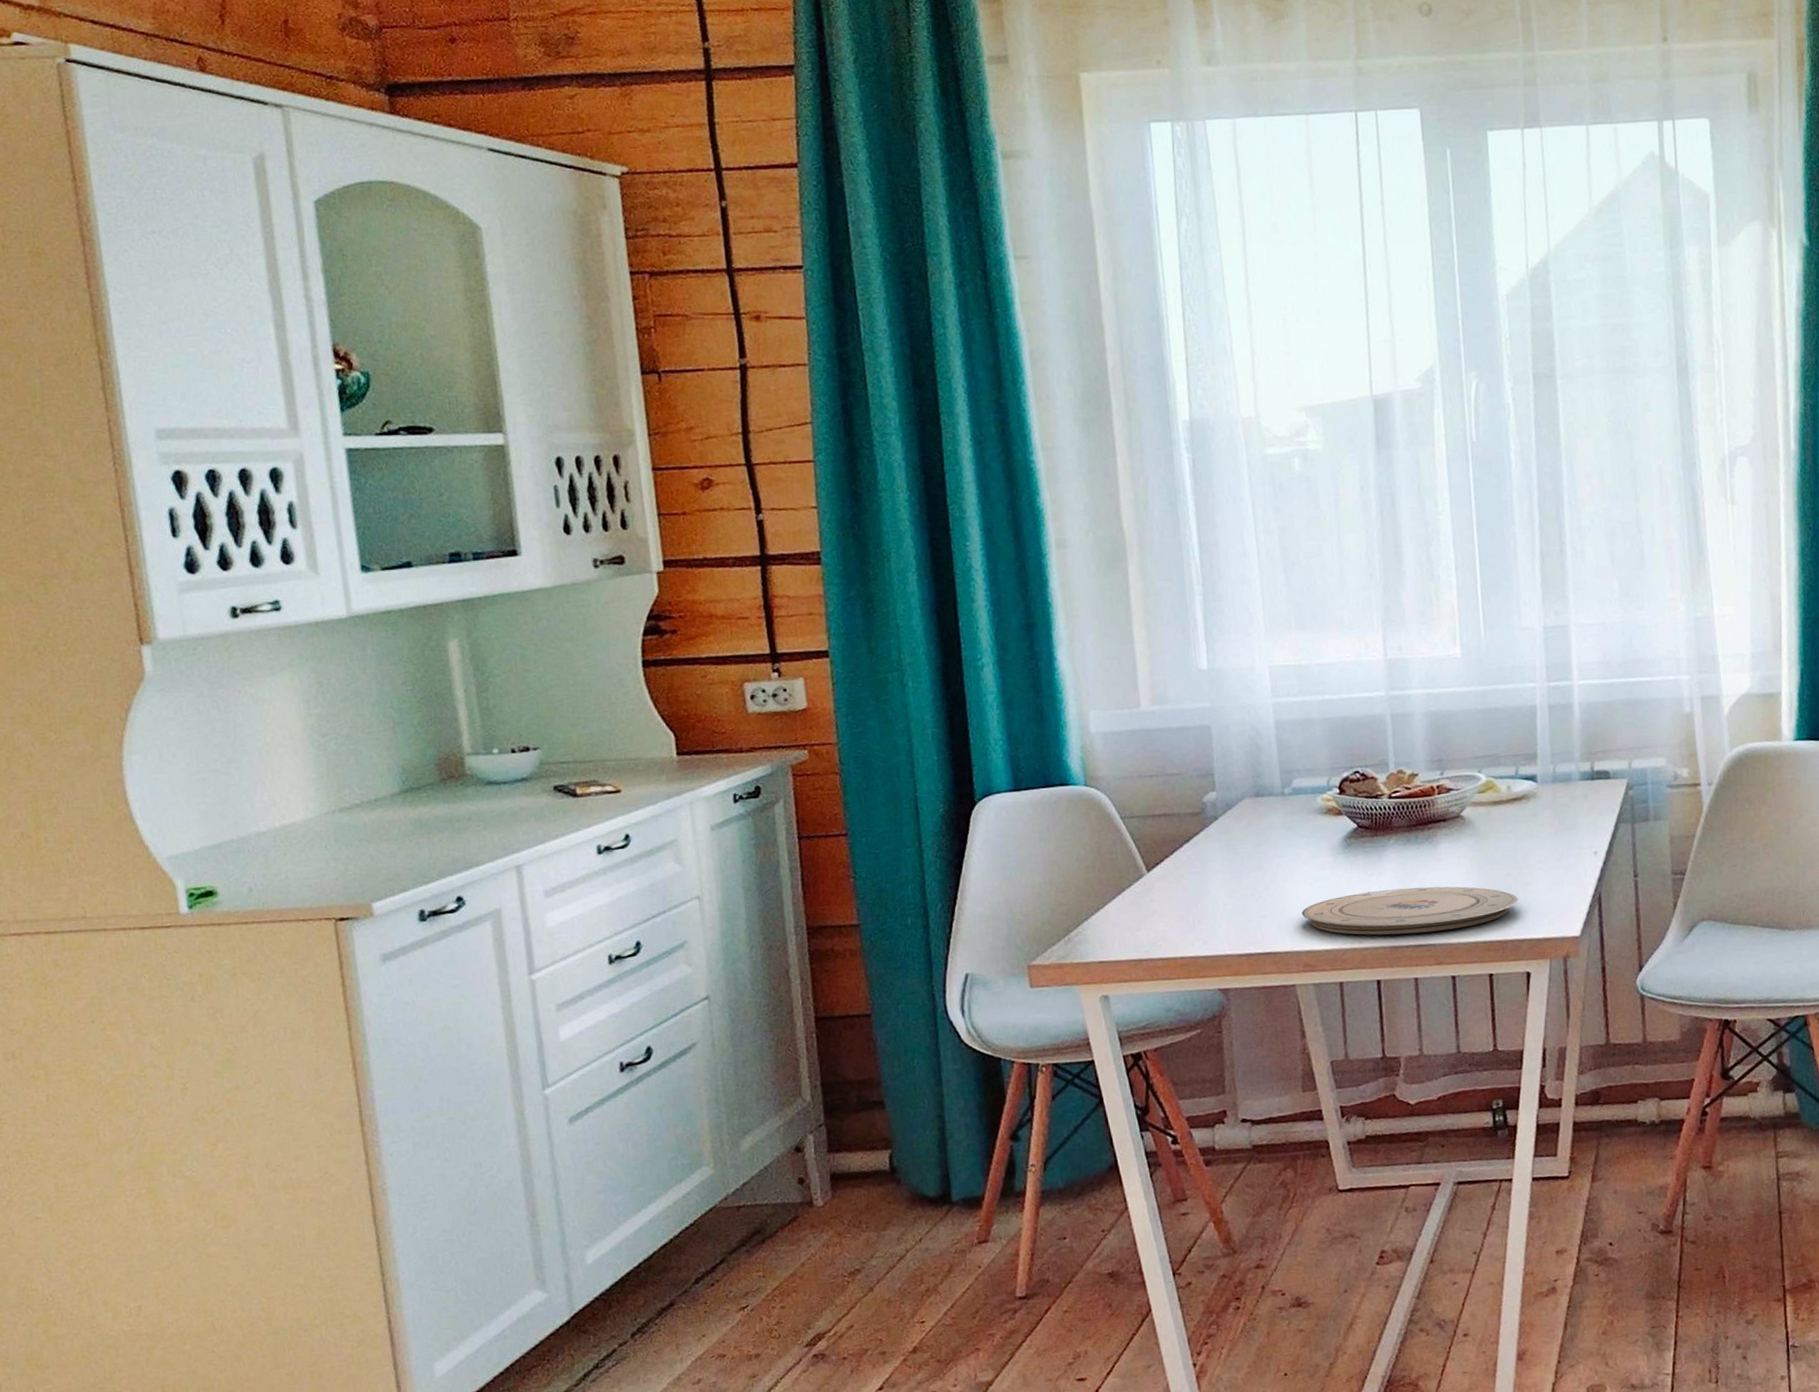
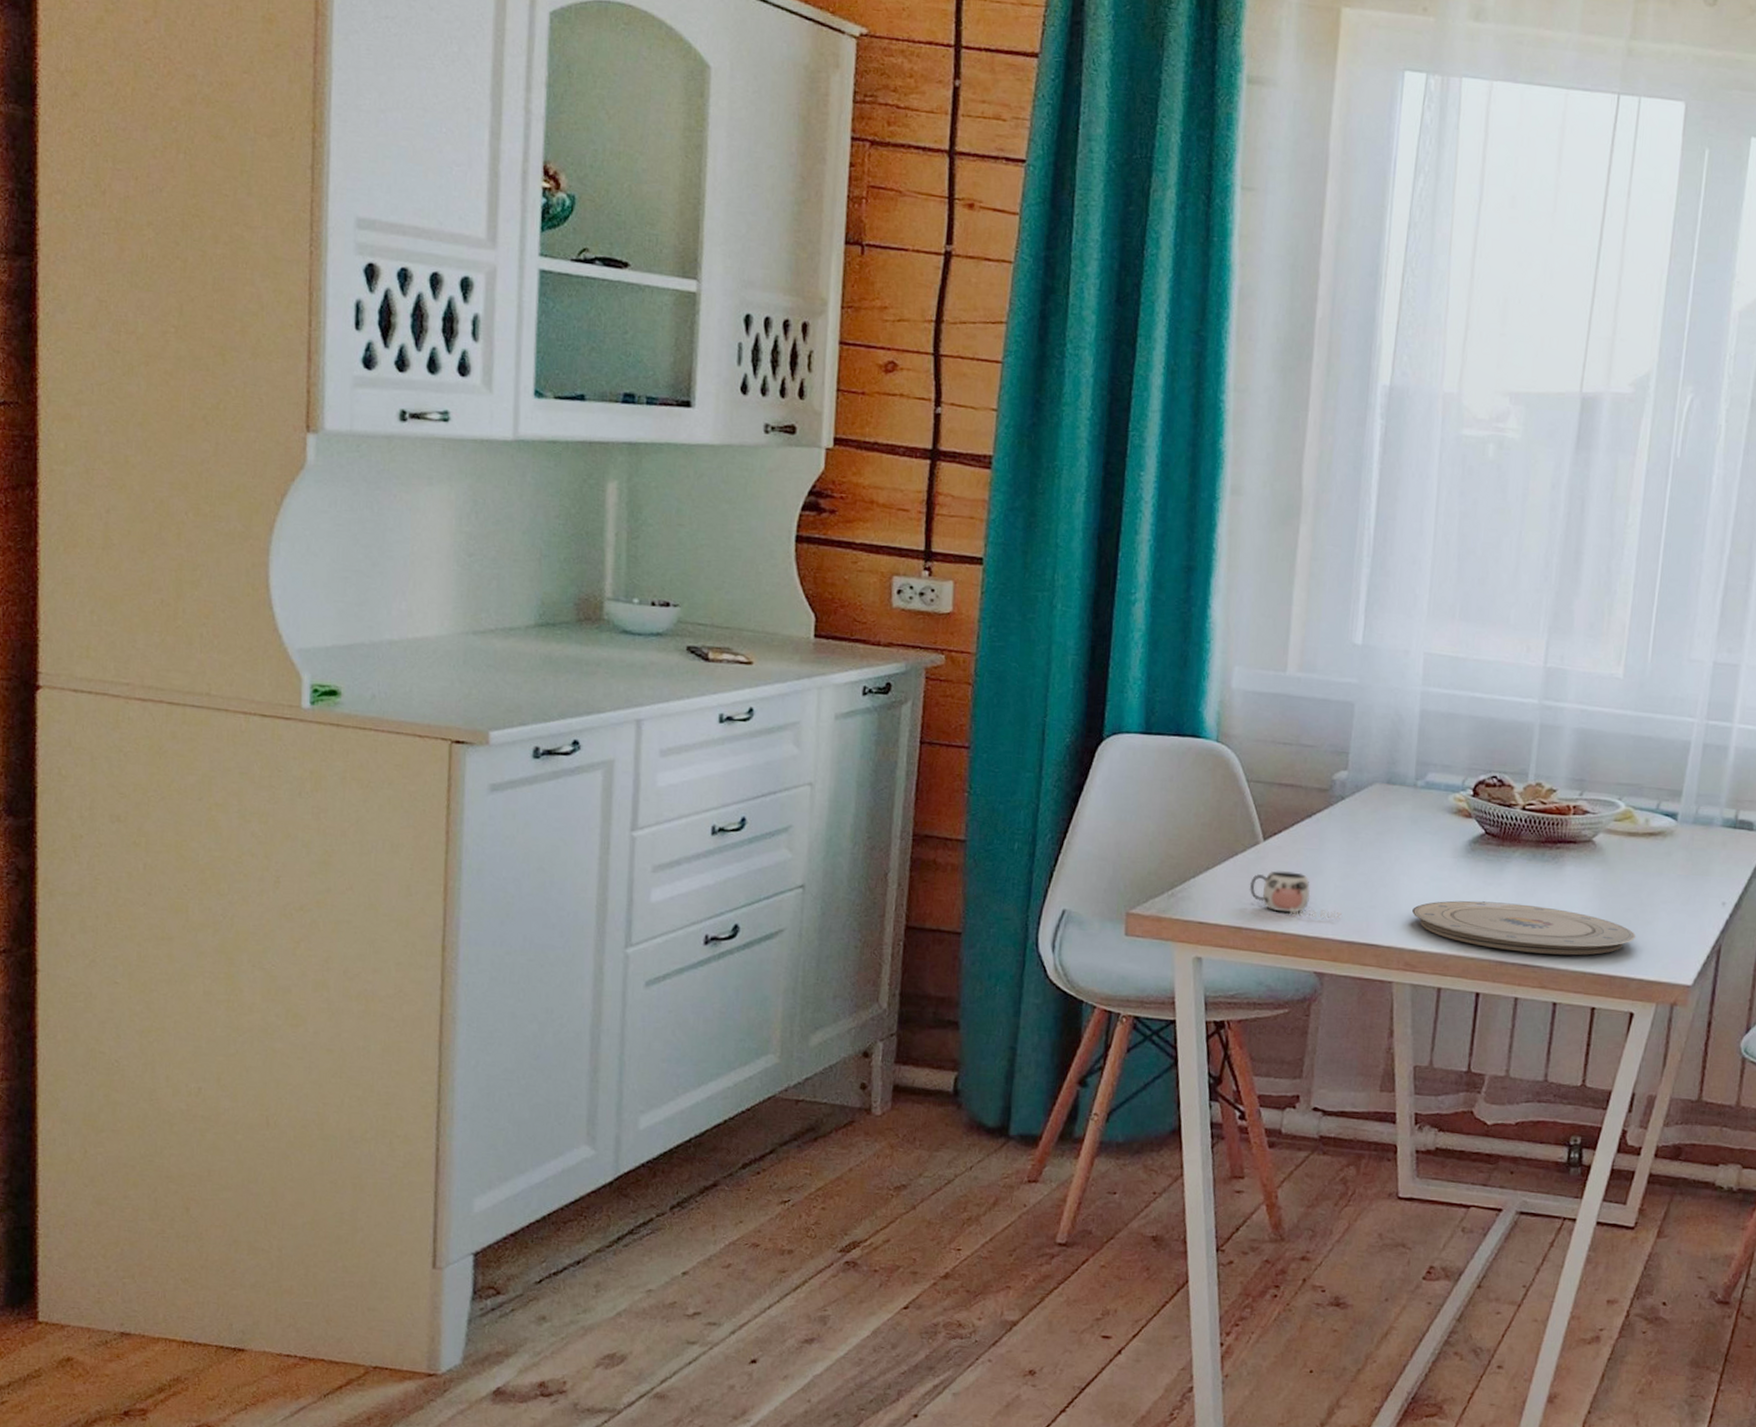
mug: none [1141,896,1235,939] -> present [1249,871,1342,920]

